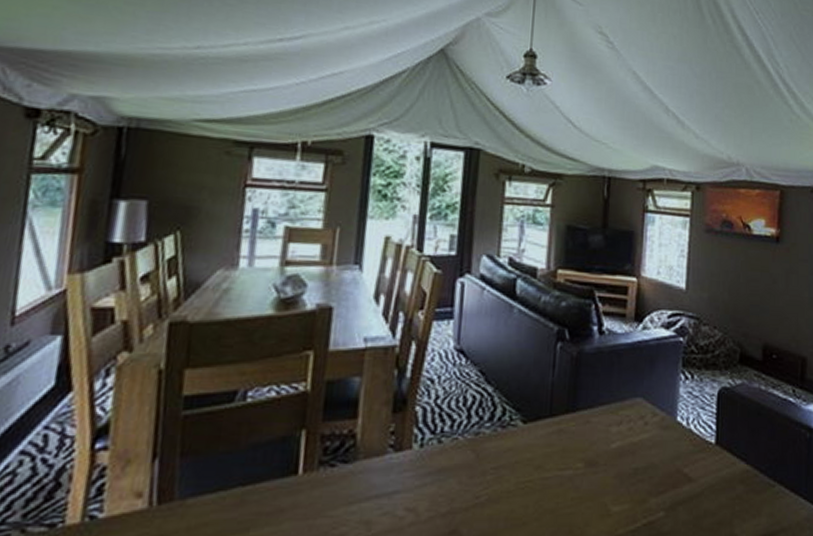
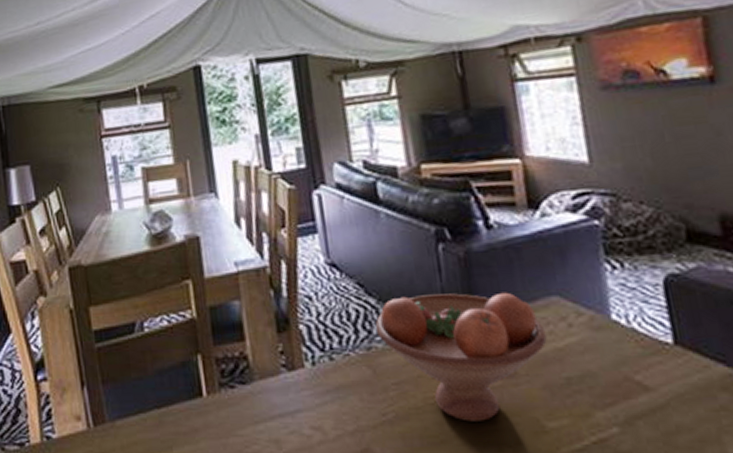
fruit bowl: none [487,387,627,505] -> present [375,292,547,422]

